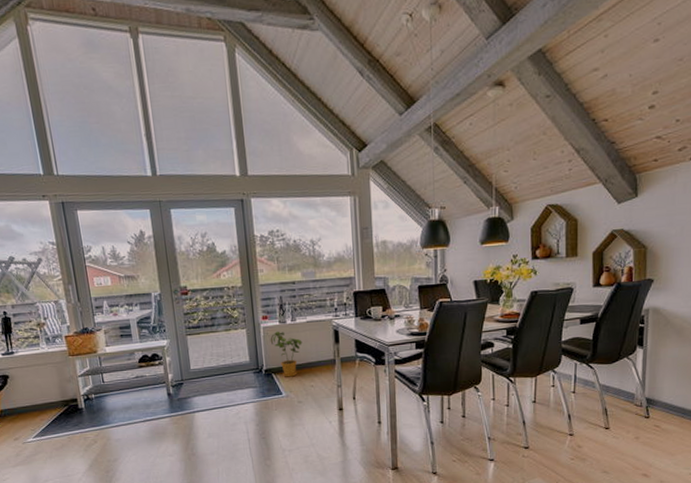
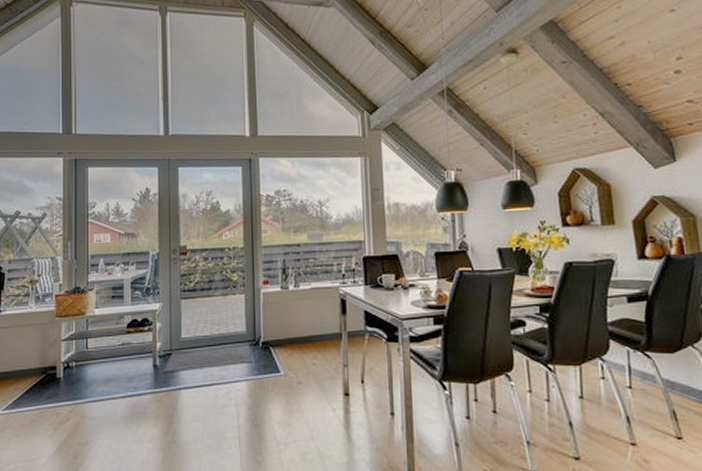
house plant: present [270,331,303,377] -> none [270,297,305,352]

